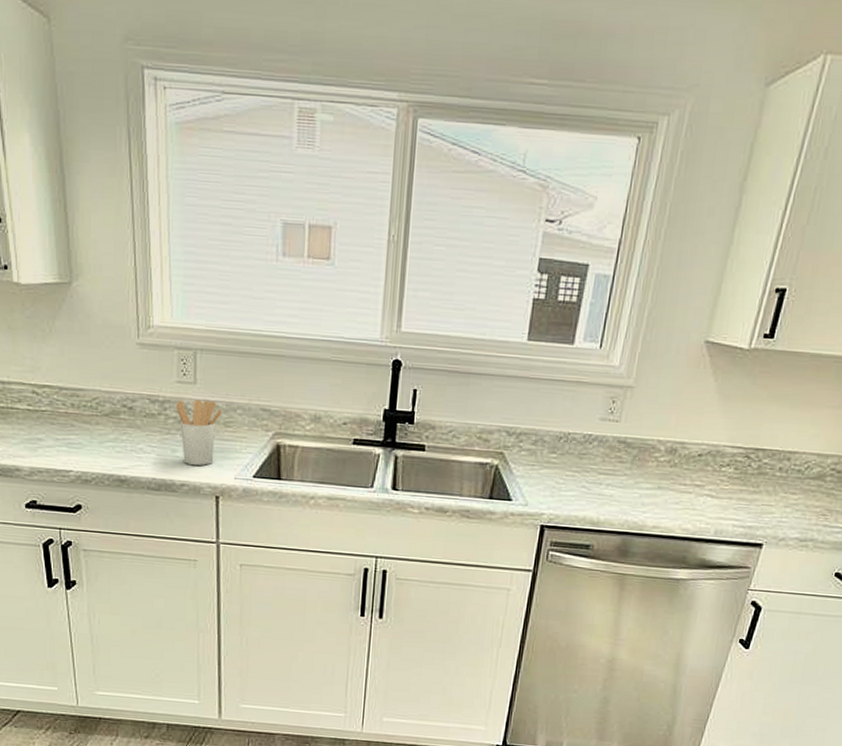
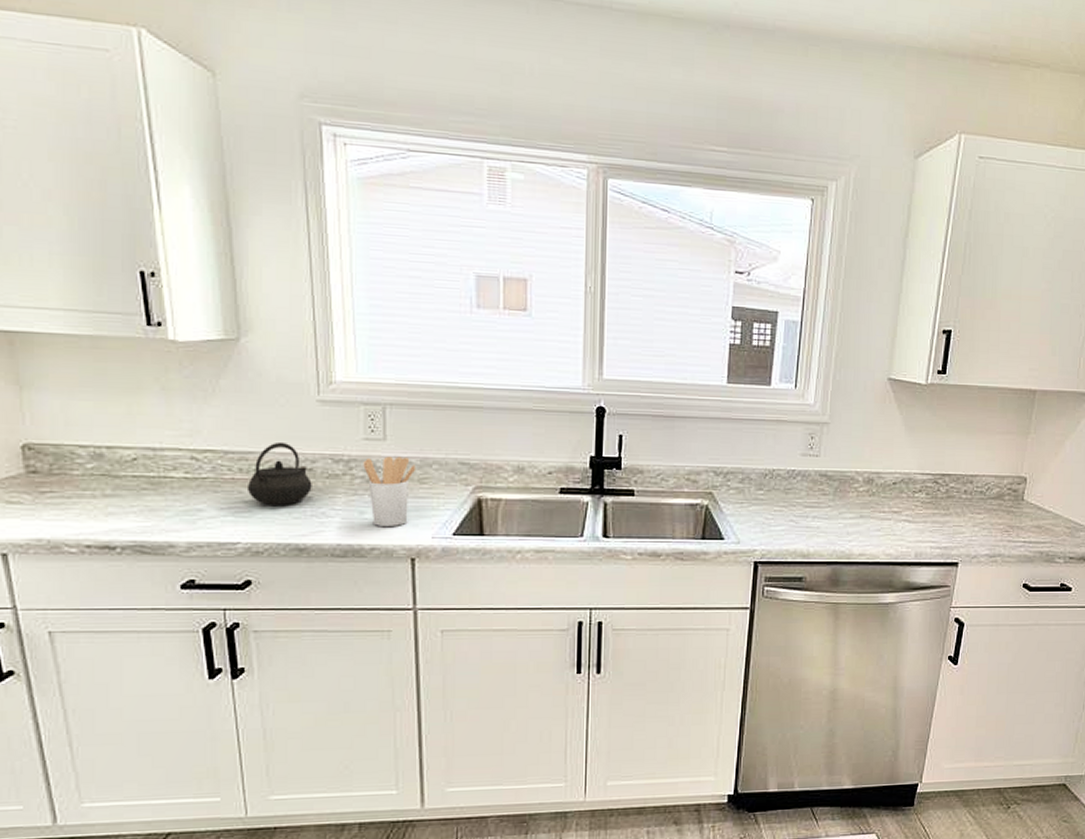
kettle: none [77,380,132,440] -> present [246,441,312,505]

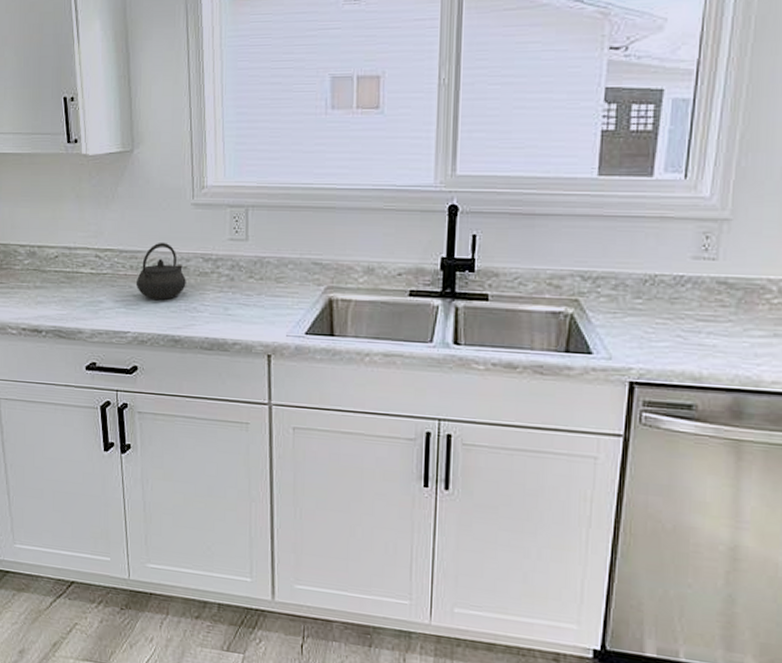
utensil holder: present [363,456,416,526] -> none [228,256,274,323]

